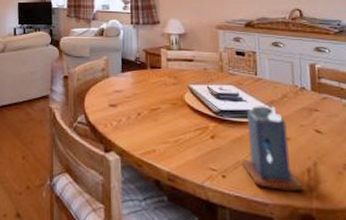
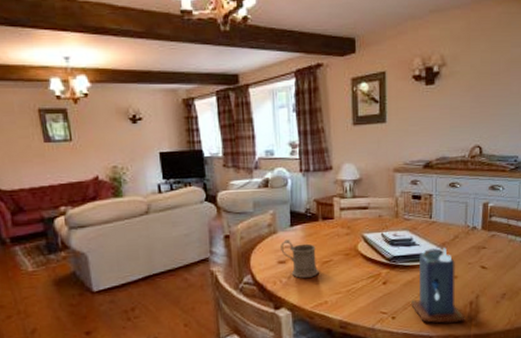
mug: none [112,84,147,123] -> present [281,239,319,278]

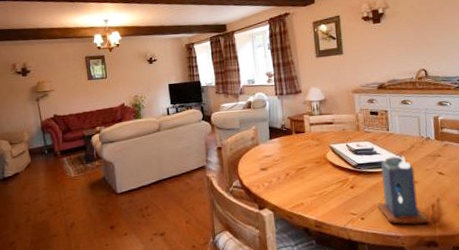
mug: present [281,239,319,278] -> none [262,150,295,183]

